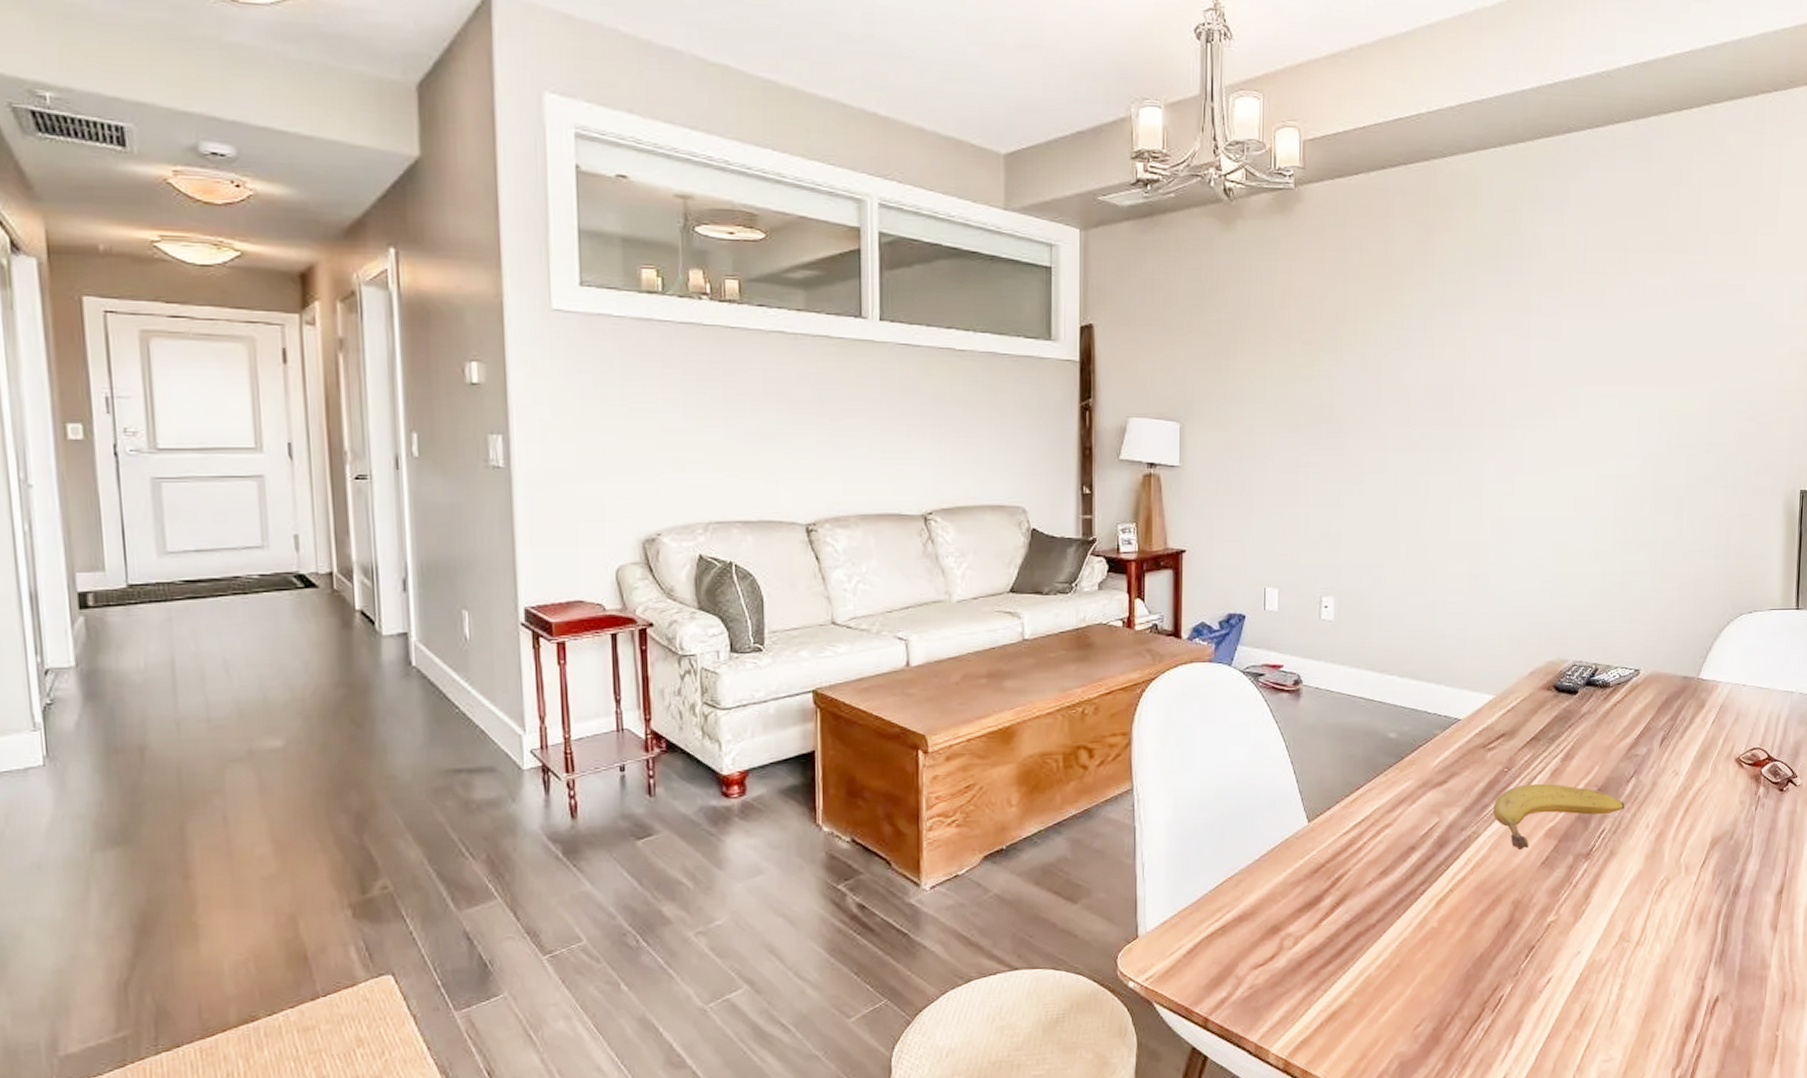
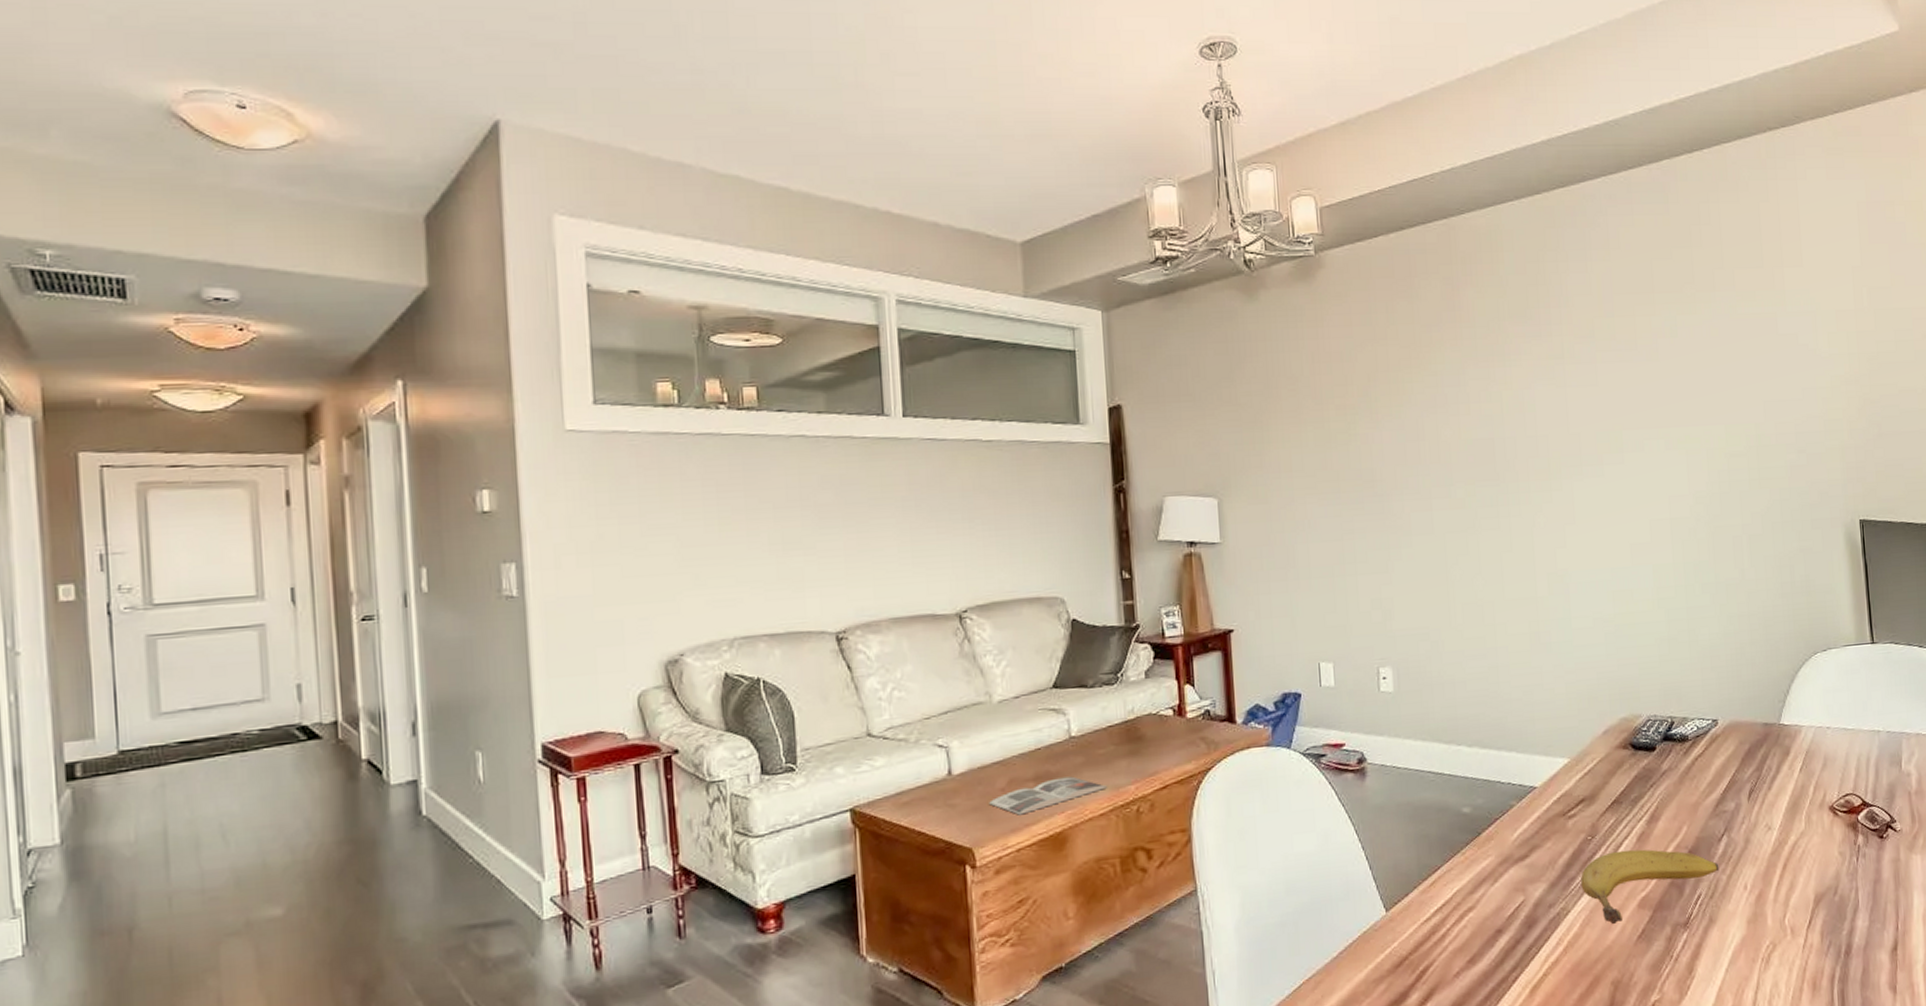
magazine: none [944,676,1055,708] -> present [989,776,1107,815]

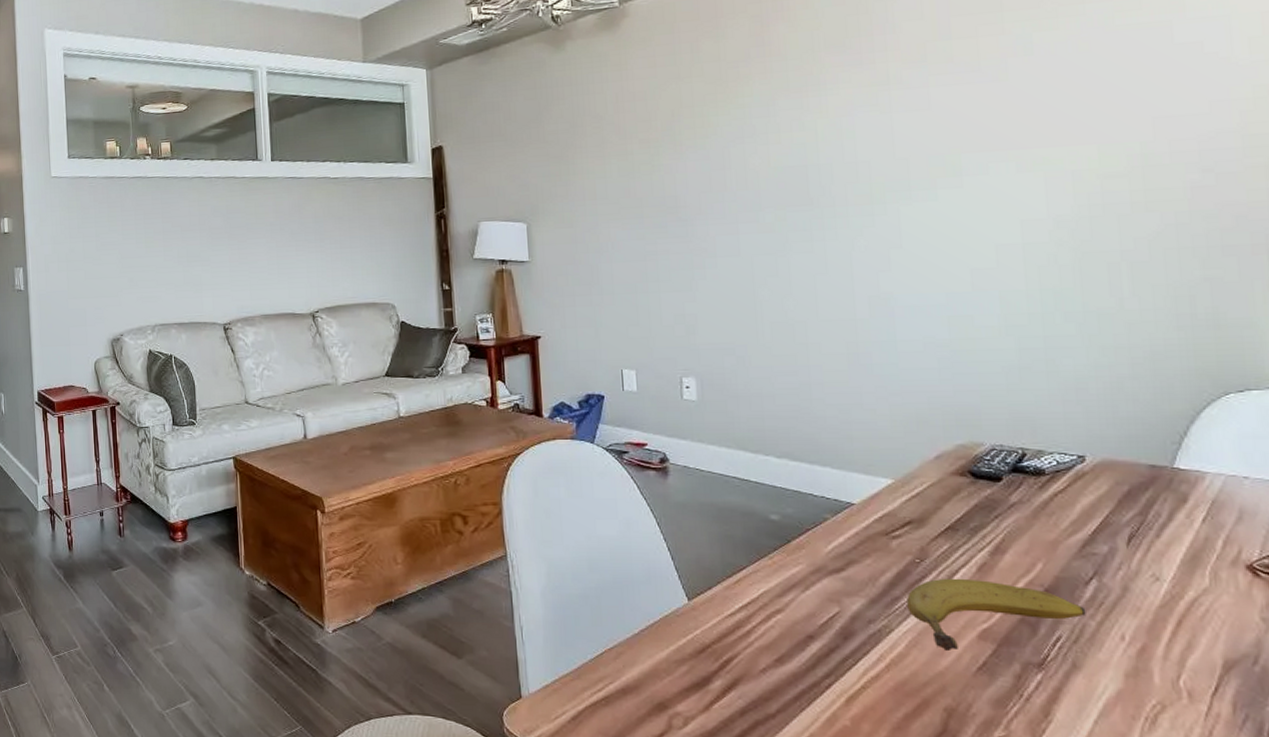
magazine: present [989,776,1107,815] -> none [335,449,429,476]

